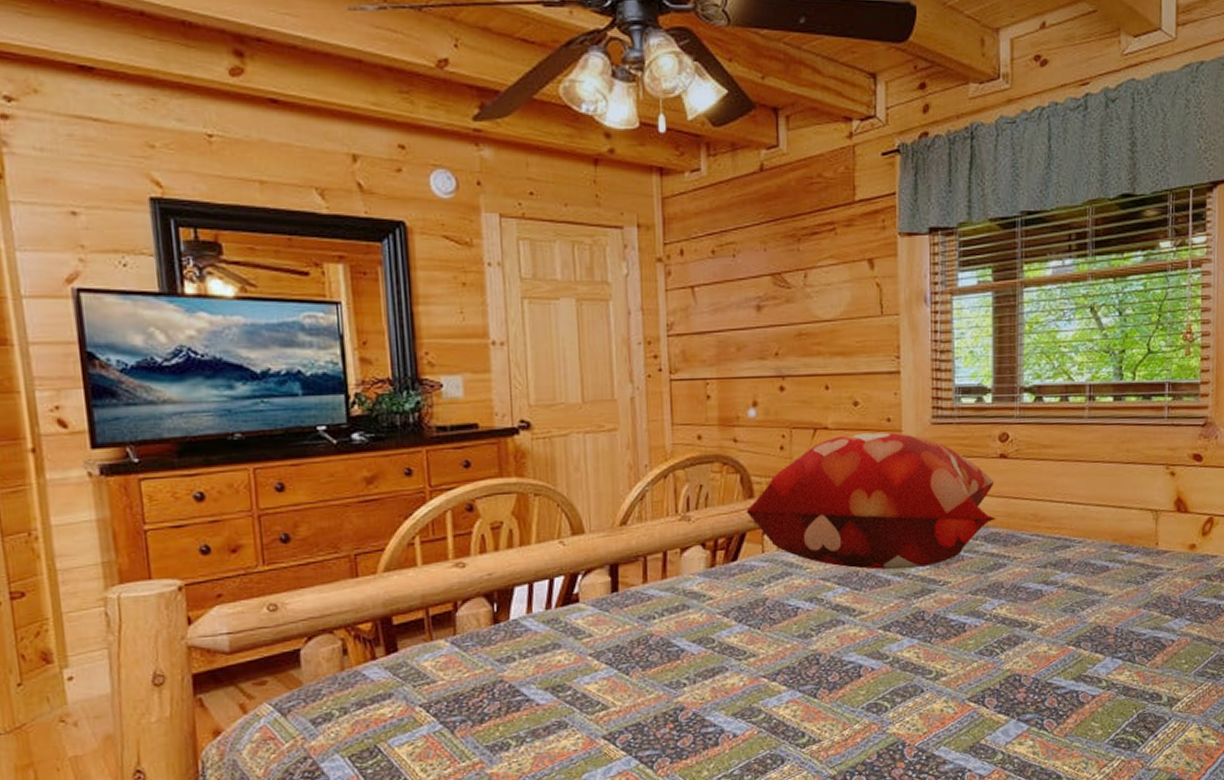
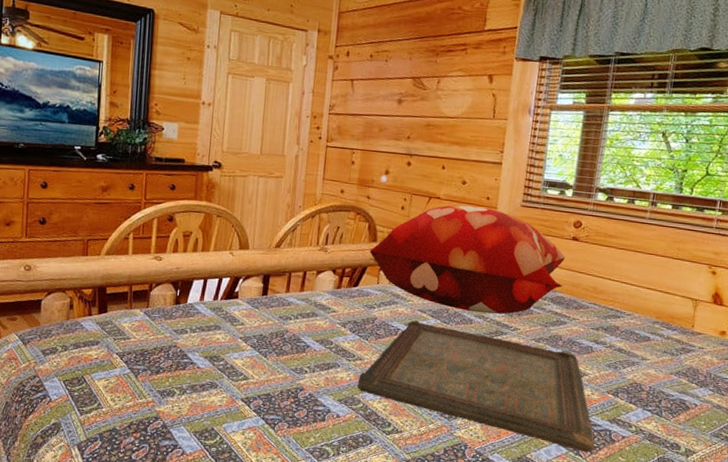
serving tray: none [754,592,1062,725] -> present [357,320,595,453]

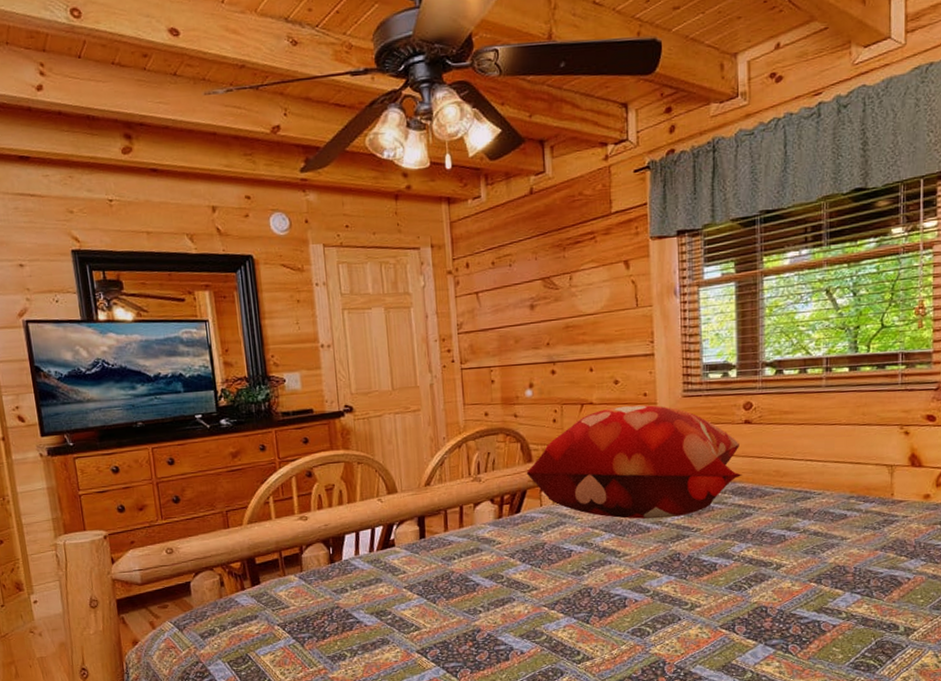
serving tray: present [357,320,595,453] -> none [537,538,805,649]

